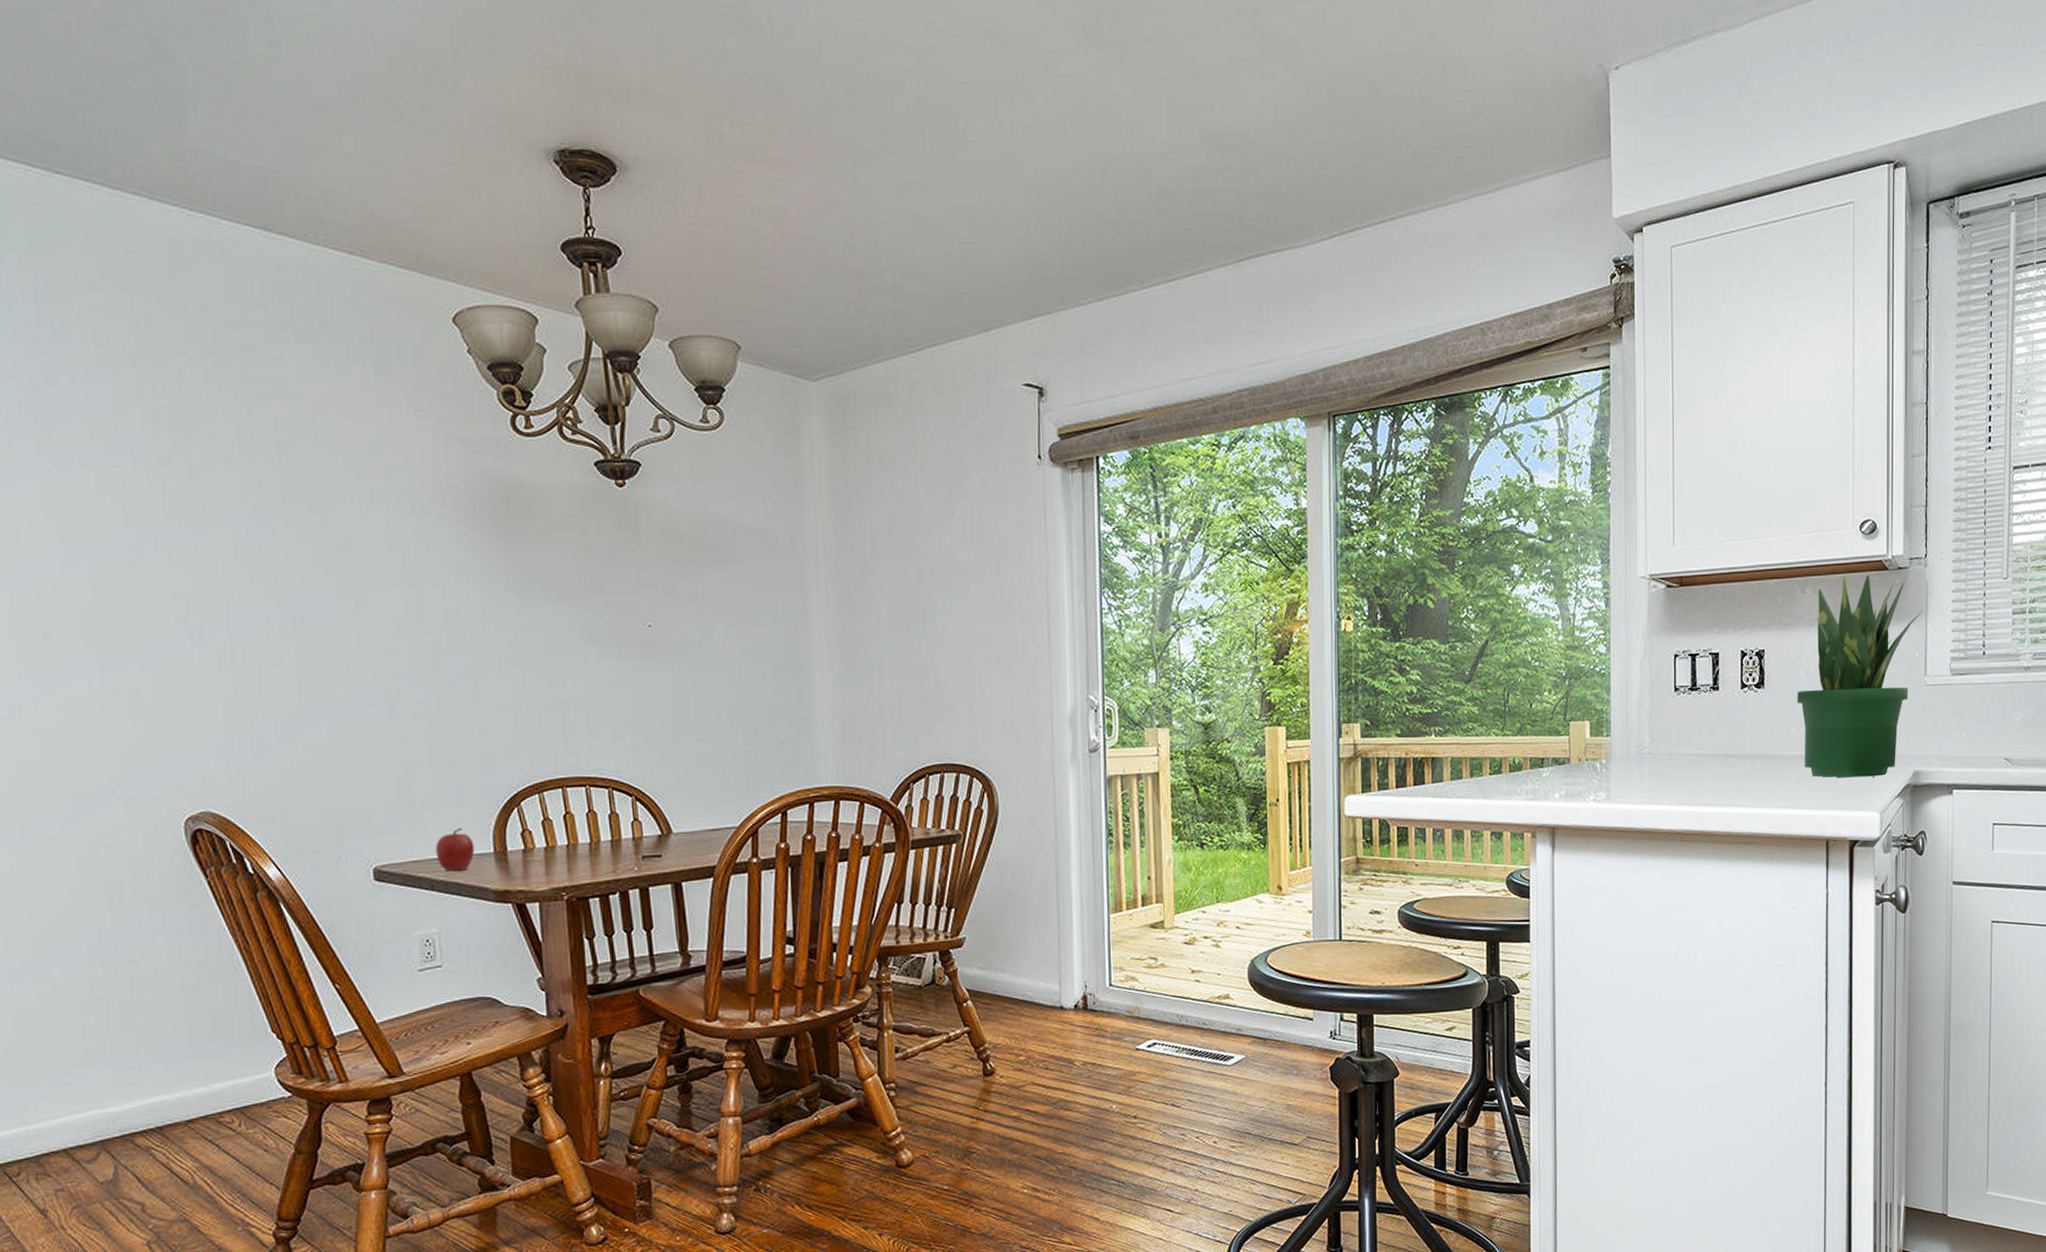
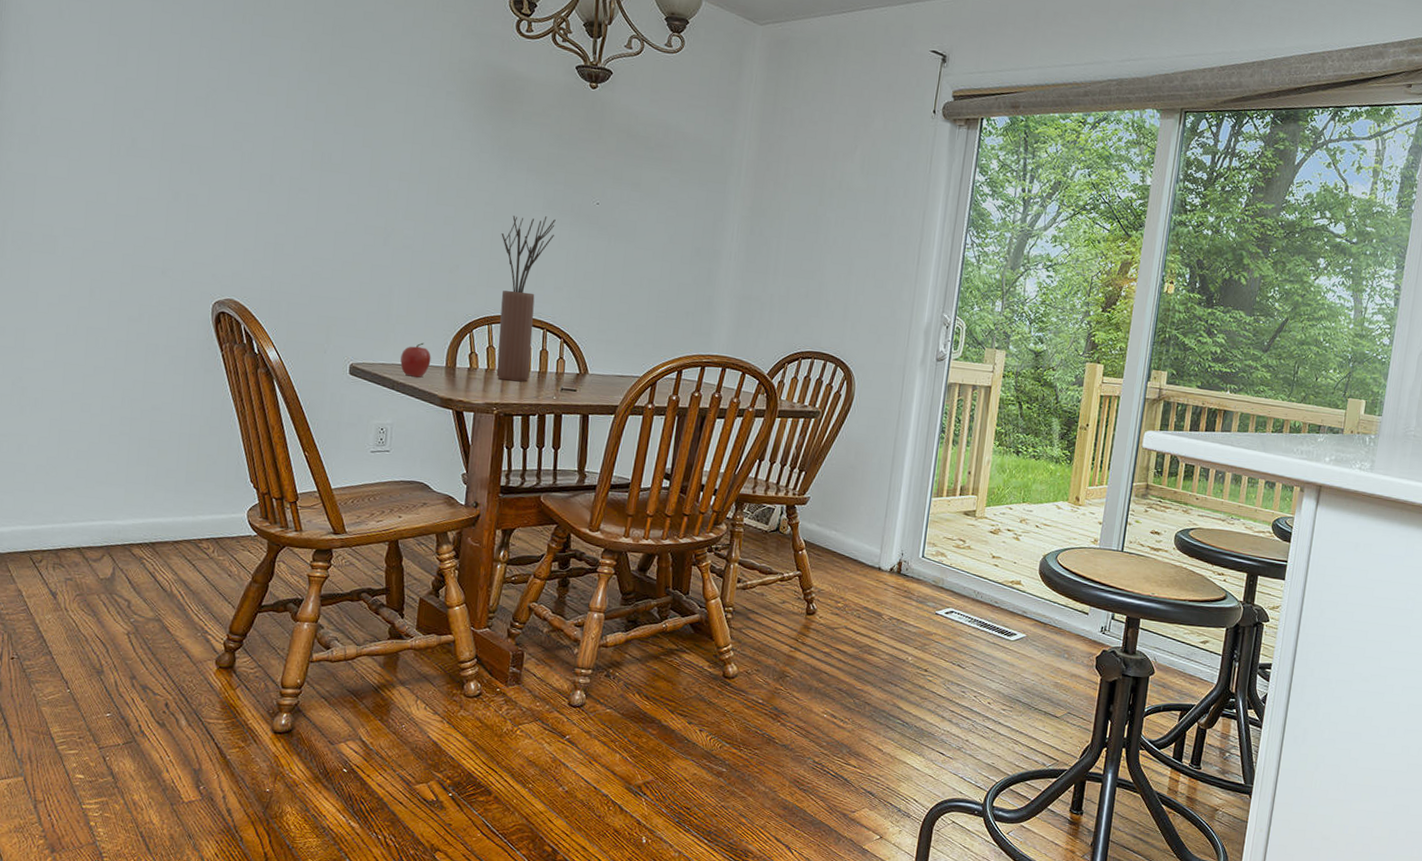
vase: none [536,651,602,859] -> present [496,216,556,383]

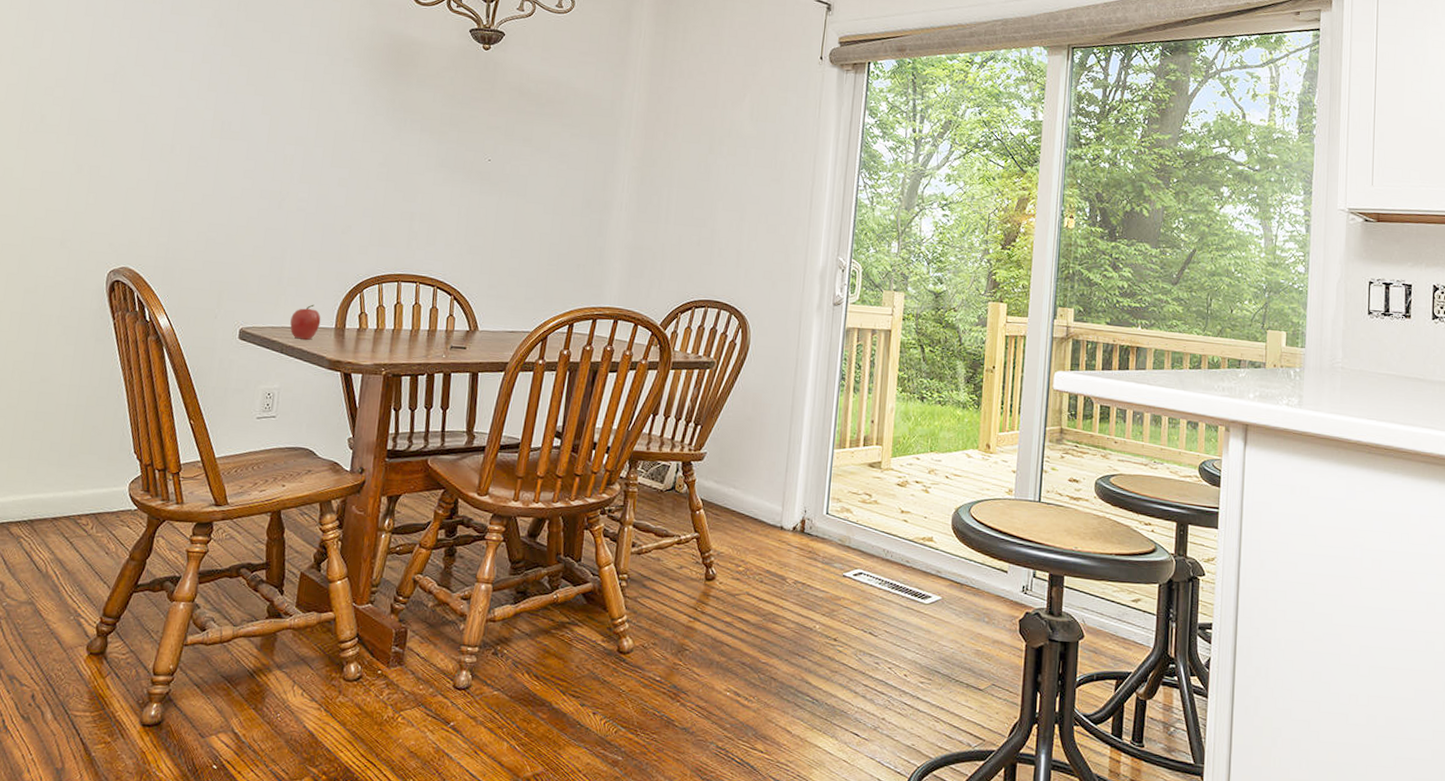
vase: present [496,216,556,383] -> none [385,174,448,342]

